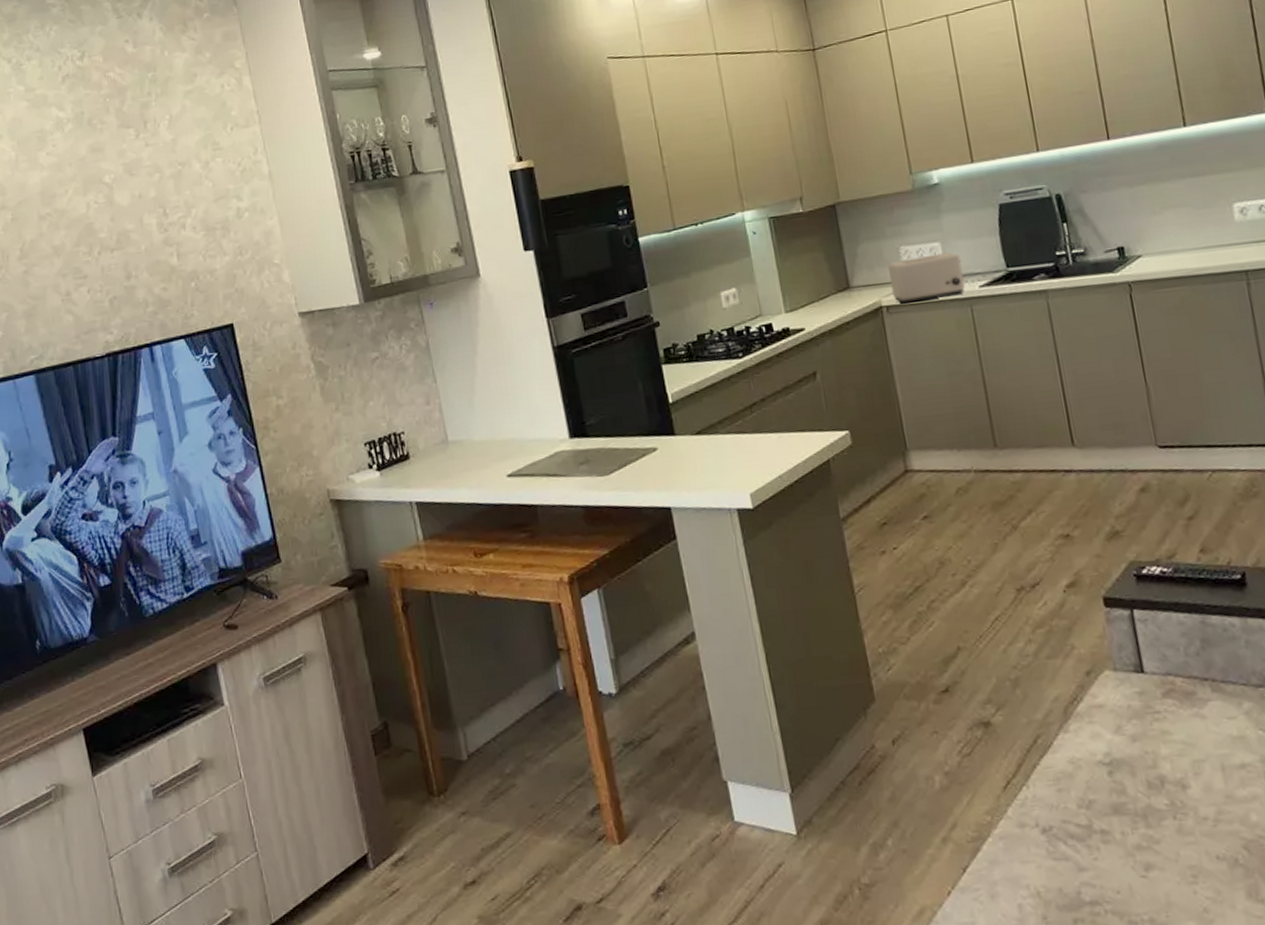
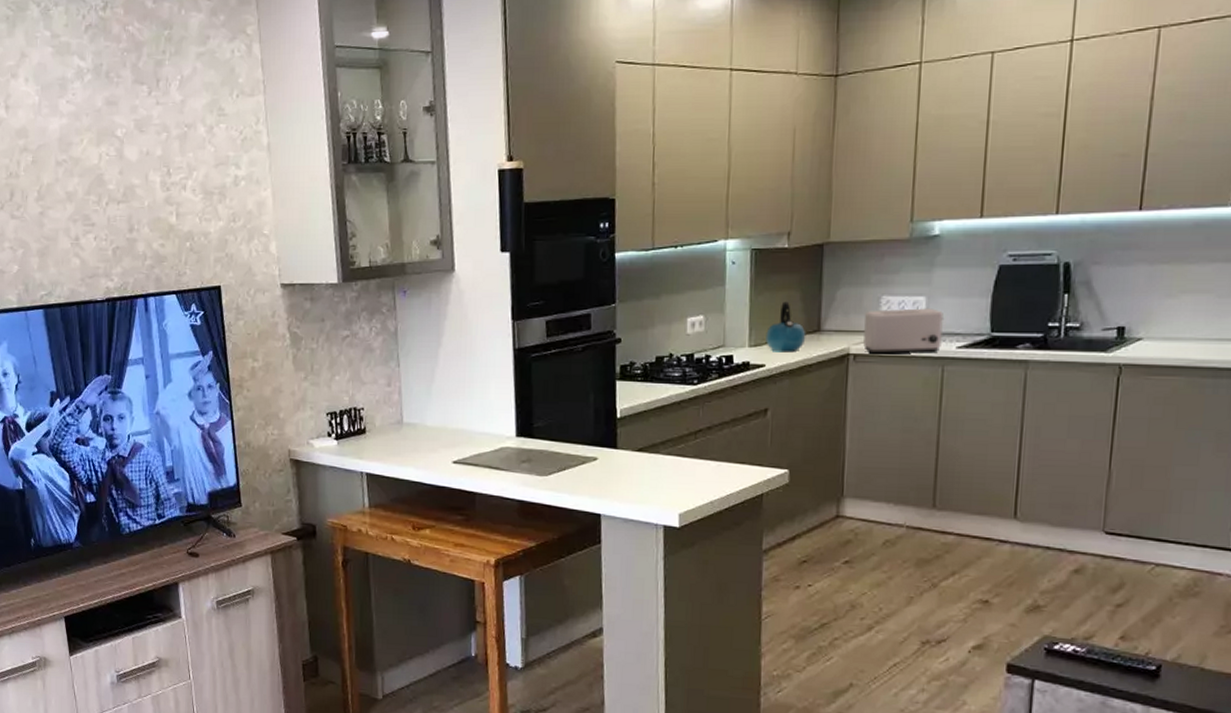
kettle: none [799,263,838,314] -> present [766,301,806,352]

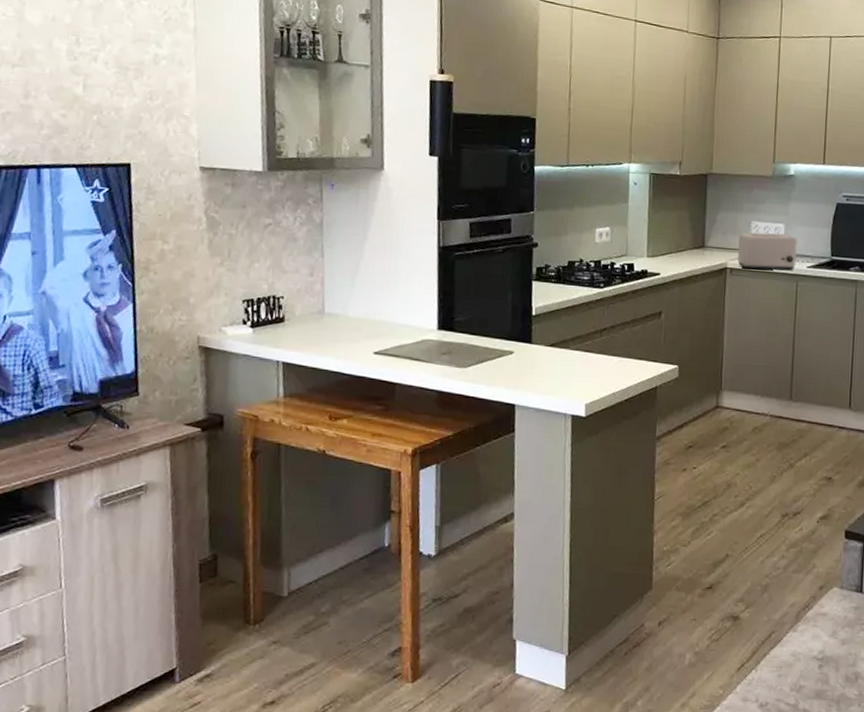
kettle: present [766,301,806,352] -> none [661,220,693,264]

